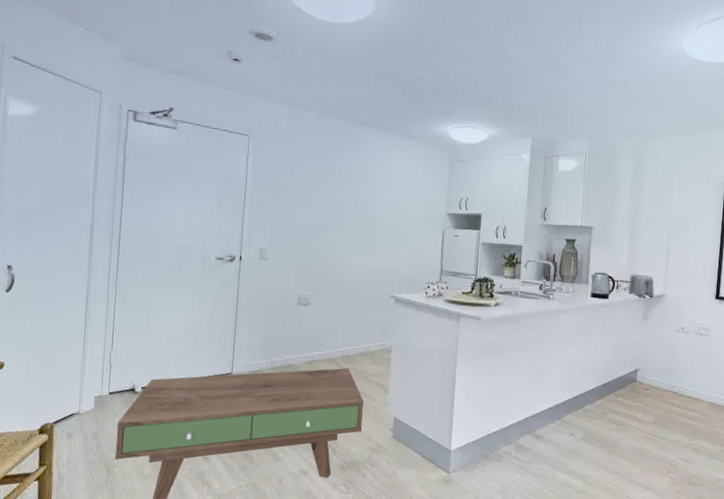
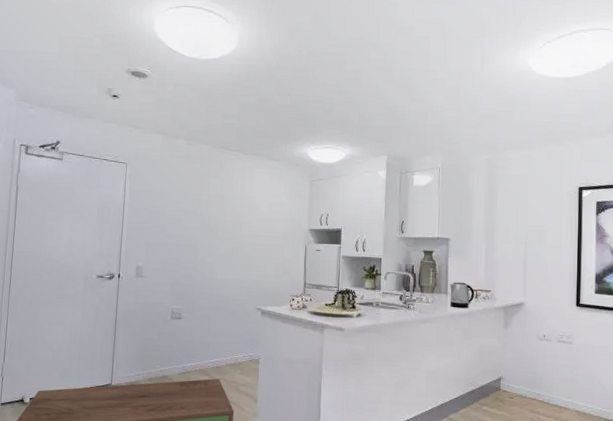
toaster: present [628,273,655,298] -> none [488,283,514,307]

